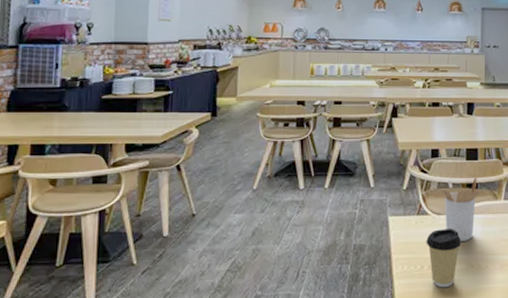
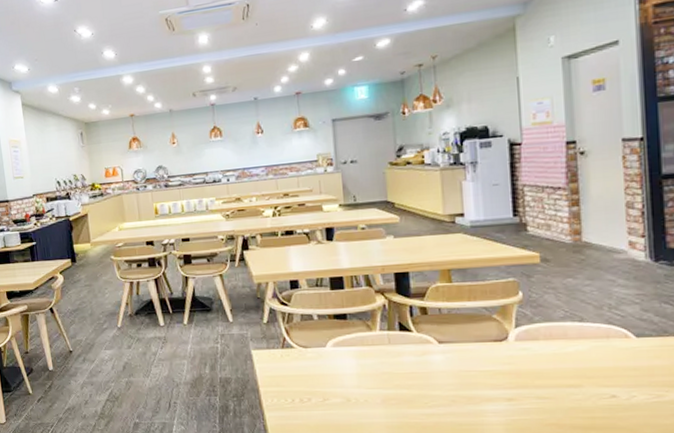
coffee cup: present [426,228,462,288] -> none [294,361,335,421]
utensil holder: present [441,177,481,241] -> none [304,307,351,375]

